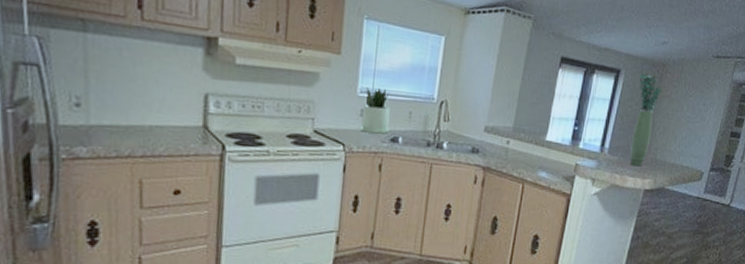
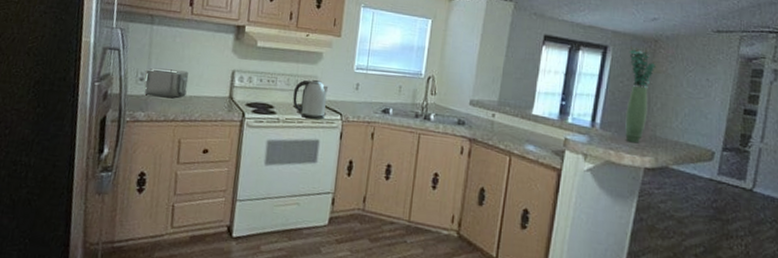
toaster: none [83,90,145,129] -> present [144,68,188,99]
kettle: none [285,104,328,151] -> present [293,79,329,120]
planter: present [359,87,390,134] -> none [355,64,382,106]

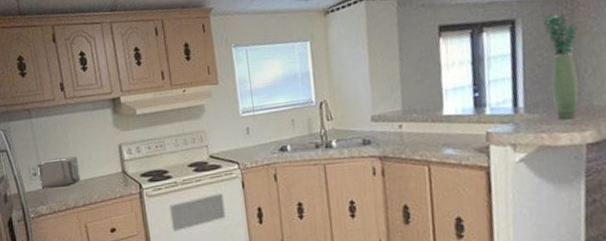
kettle: present [293,79,329,120] -> none [184,133,222,175]

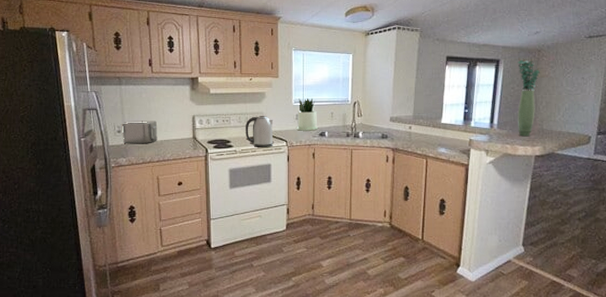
kettle: none [184,133,222,175] -> present [246,115,274,147]
planter: none [247,104,277,148] -> present [296,97,318,131]

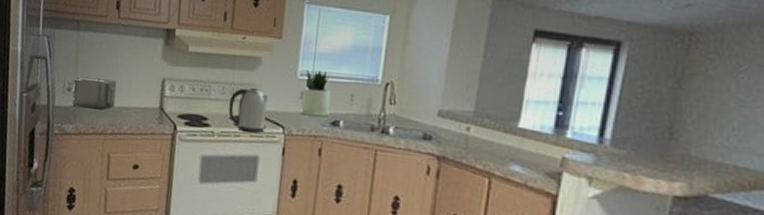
vase: present [517,57,540,137] -> none [646,40,690,165]

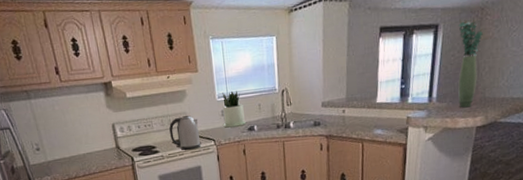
toaster: present [72,77,116,110] -> none [39,134,80,162]
vase: none [646,40,690,165] -> present [458,19,483,108]

